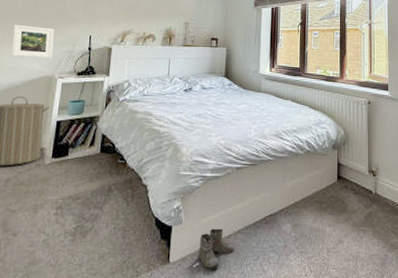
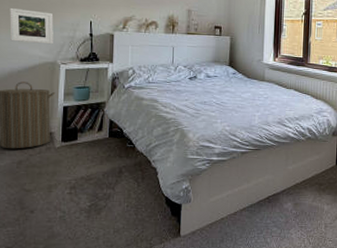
boots: present [197,228,234,269] -> none [205,206,240,241]

